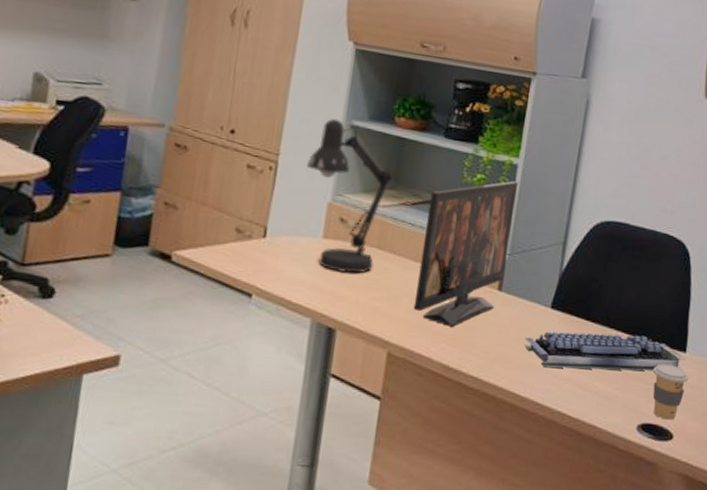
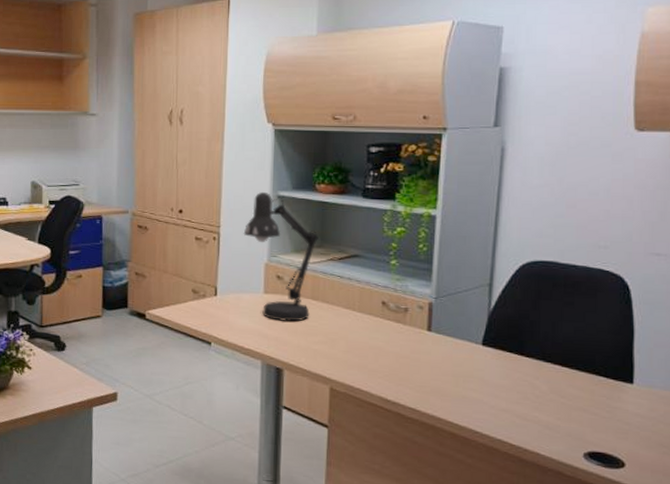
flat panel tv: present [413,181,519,327] -> none [349,231,439,364]
computer keyboard: present [524,331,686,371] -> none [457,366,634,402]
coffee cup: present [652,364,689,420] -> none [597,395,639,449]

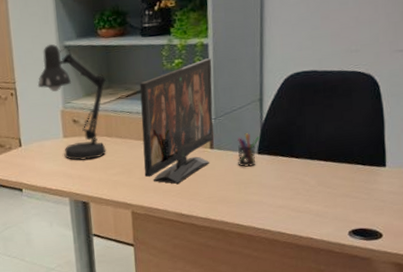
flat panel tv: none [349,231,439,364] -> present [139,58,213,184]
pen holder: none [458,320,486,358] -> present [238,133,260,167]

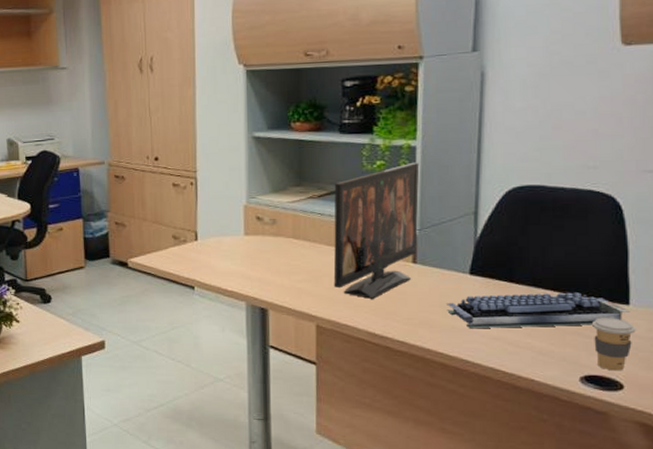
desk lamp: present [37,44,106,161] -> none [220,133,297,262]
pen holder: present [238,133,260,167] -> none [445,249,473,288]
computer keyboard: none [239,160,386,201] -> present [445,292,630,329]
coffee cup: none [357,179,392,223] -> present [592,318,636,371]

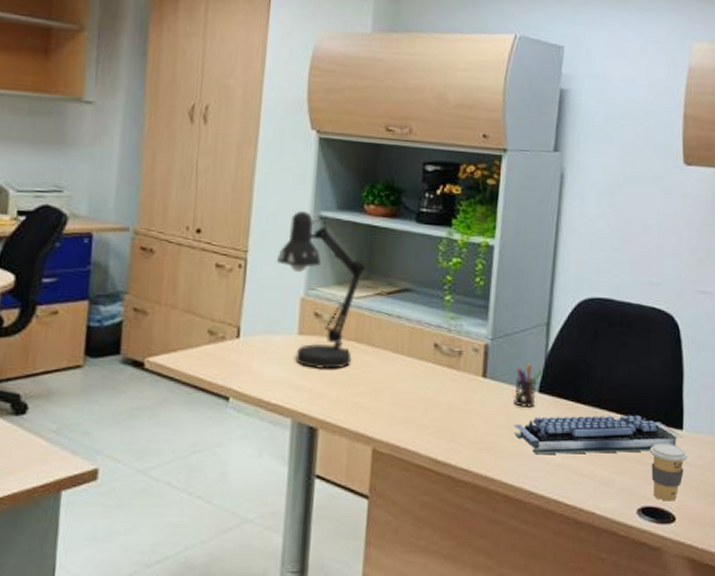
desk lamp: none [220,133,297,262] -> present [276,210,365,369]
flat panel tv: present [333,162,420,299] -> none [396,263,496,418]
pen holder: none [445,249,473,288] -> present [514,363,543,407]

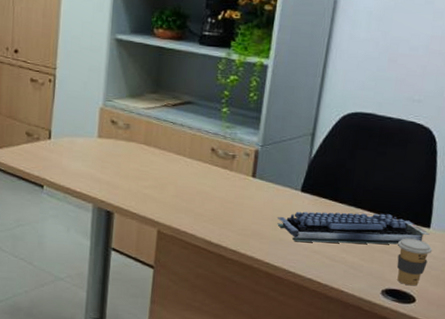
desk lamp: present [276,210,365,369] -> none [79,34,154,166]
pen holder: present [514,363,543,407] -> none [278,167,306,204]

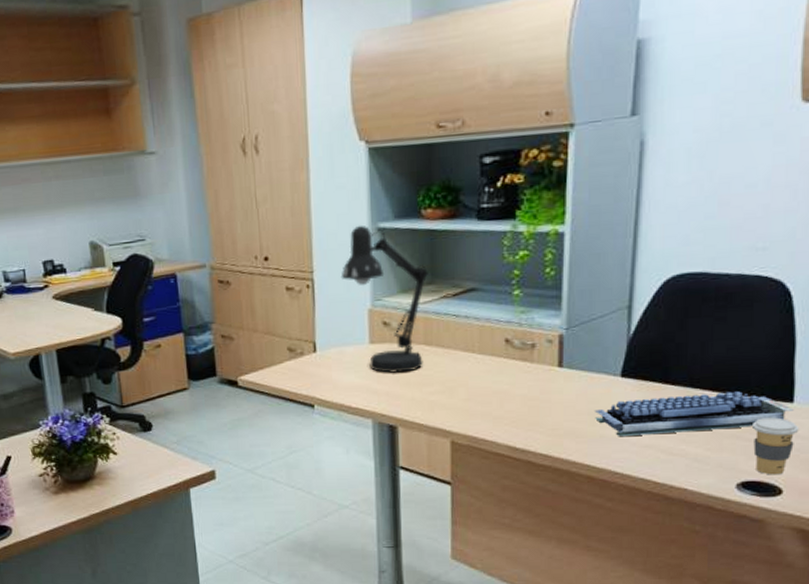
desk lamp: none [79,34,154,166] -> present [340,225,428,373]

